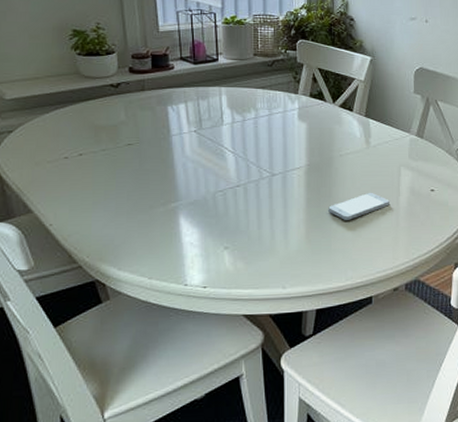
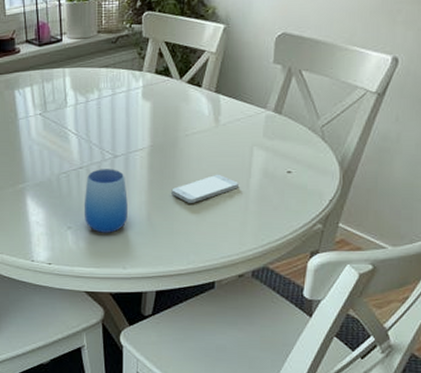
cup: none [241,187,286,252] -> present [83,169,128,233]

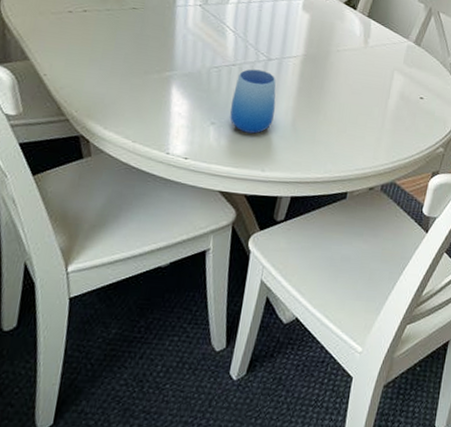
smartphone: present [171,174,238,203] -> none [318,90,378,115]

